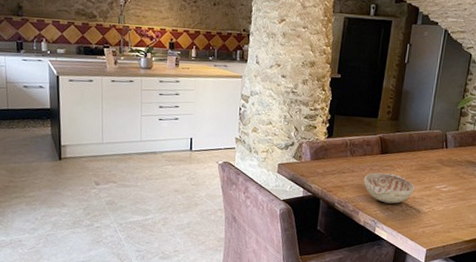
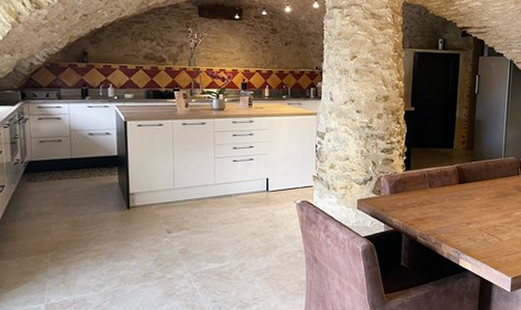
decorative bowl: present [364,173,415,204] -> none [444,203,495,233]

